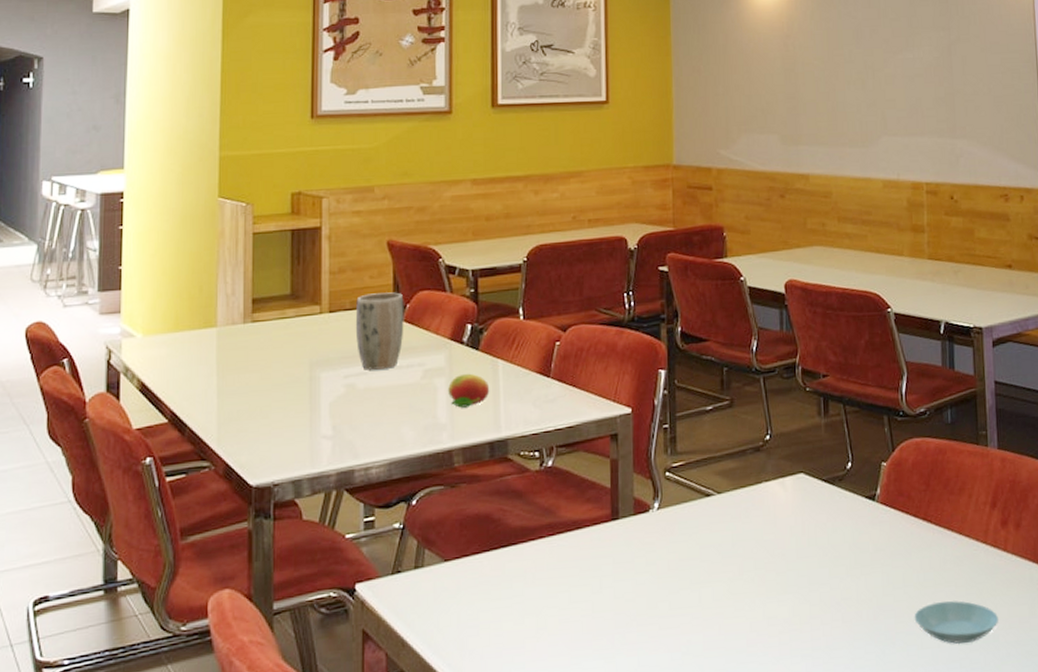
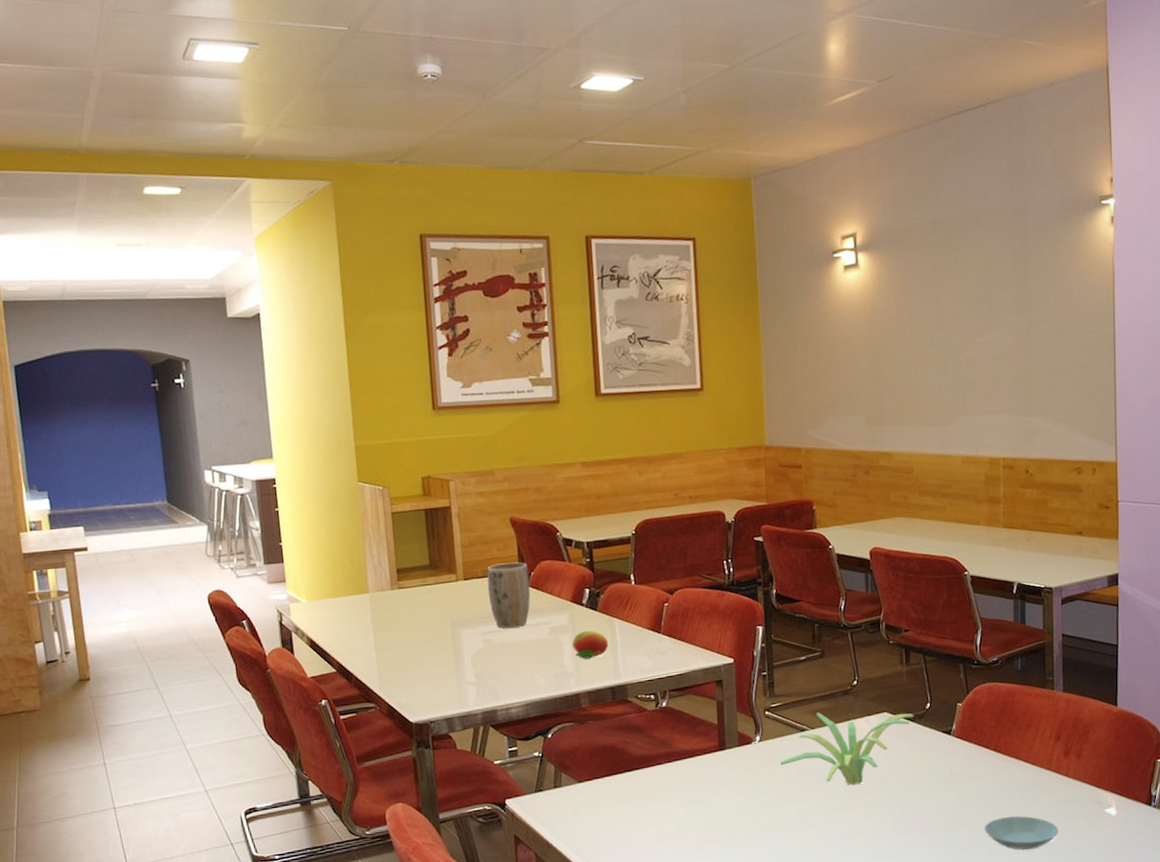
plant: none [681,473,834,564] -> present [780,712,914,786]

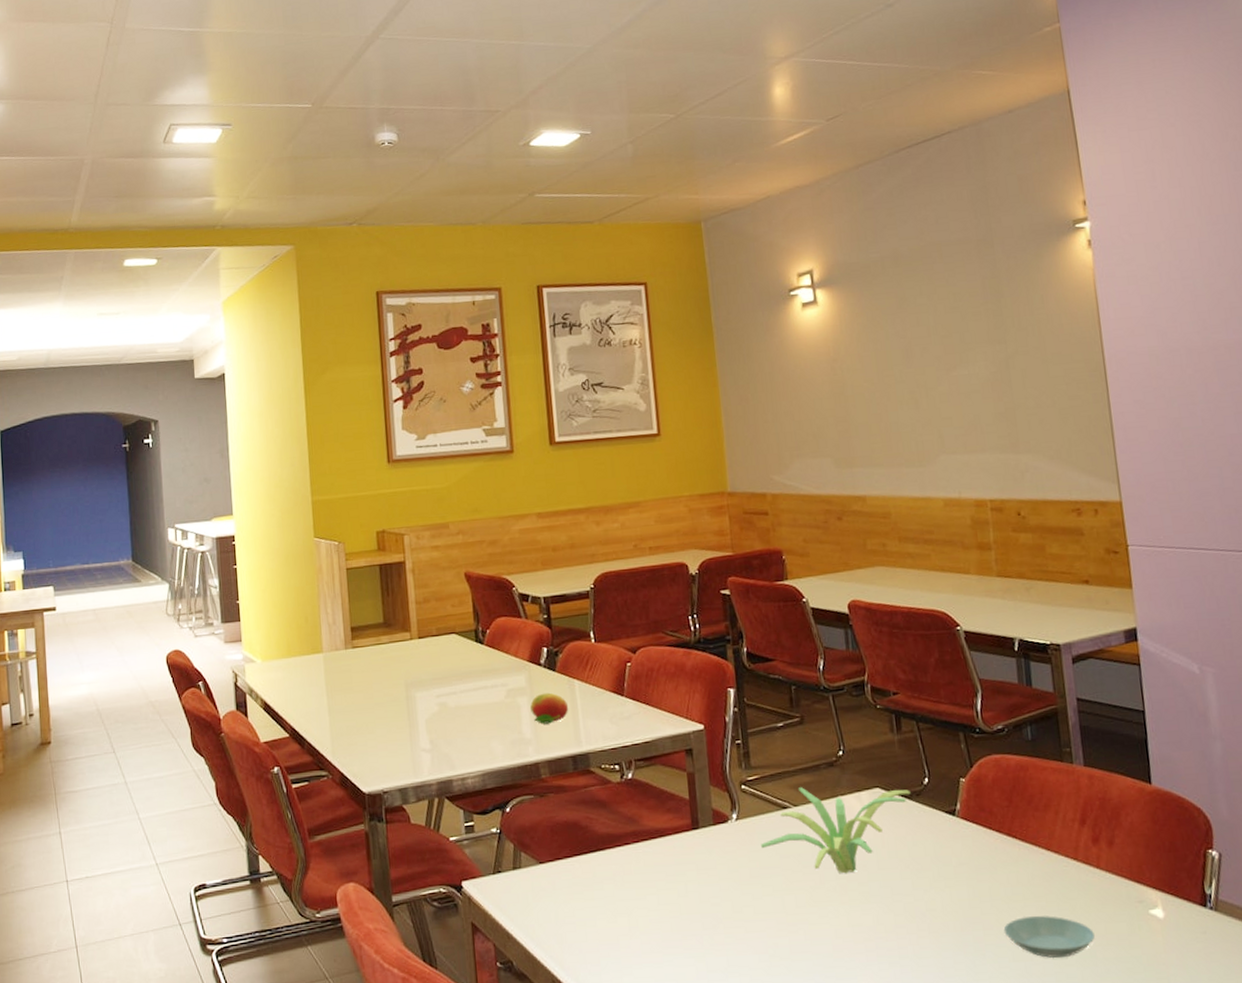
plant pot: present [487,562,531,628] -> none [441,619,486,690]

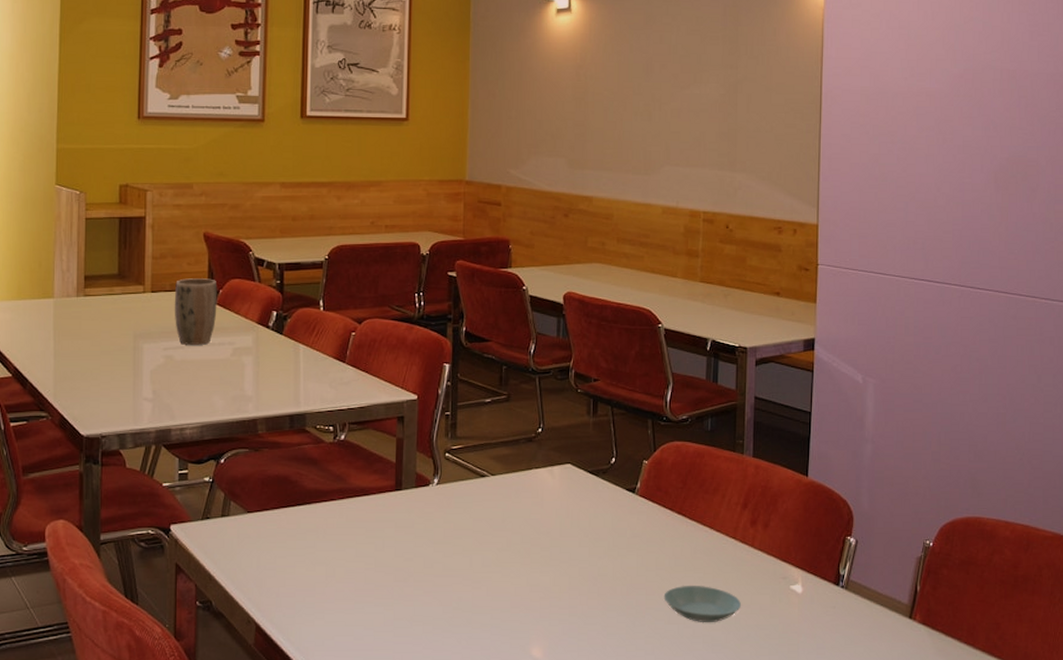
plant pot: none [441,619,486,690] -> present [174,278,218,345]
fruit: present [530,692,569,724] -> none [255,354,292,383]
plant: present [761,787,911,874] -> none [457,459,598,539]

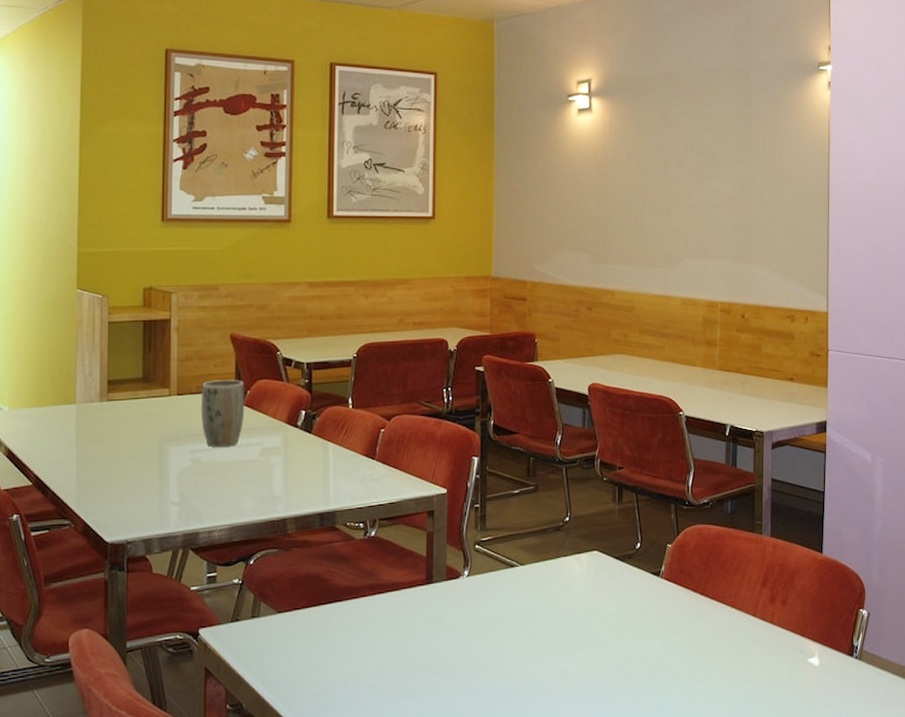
saucer: present [663,586,741,623] -> none [688,663,762,700]

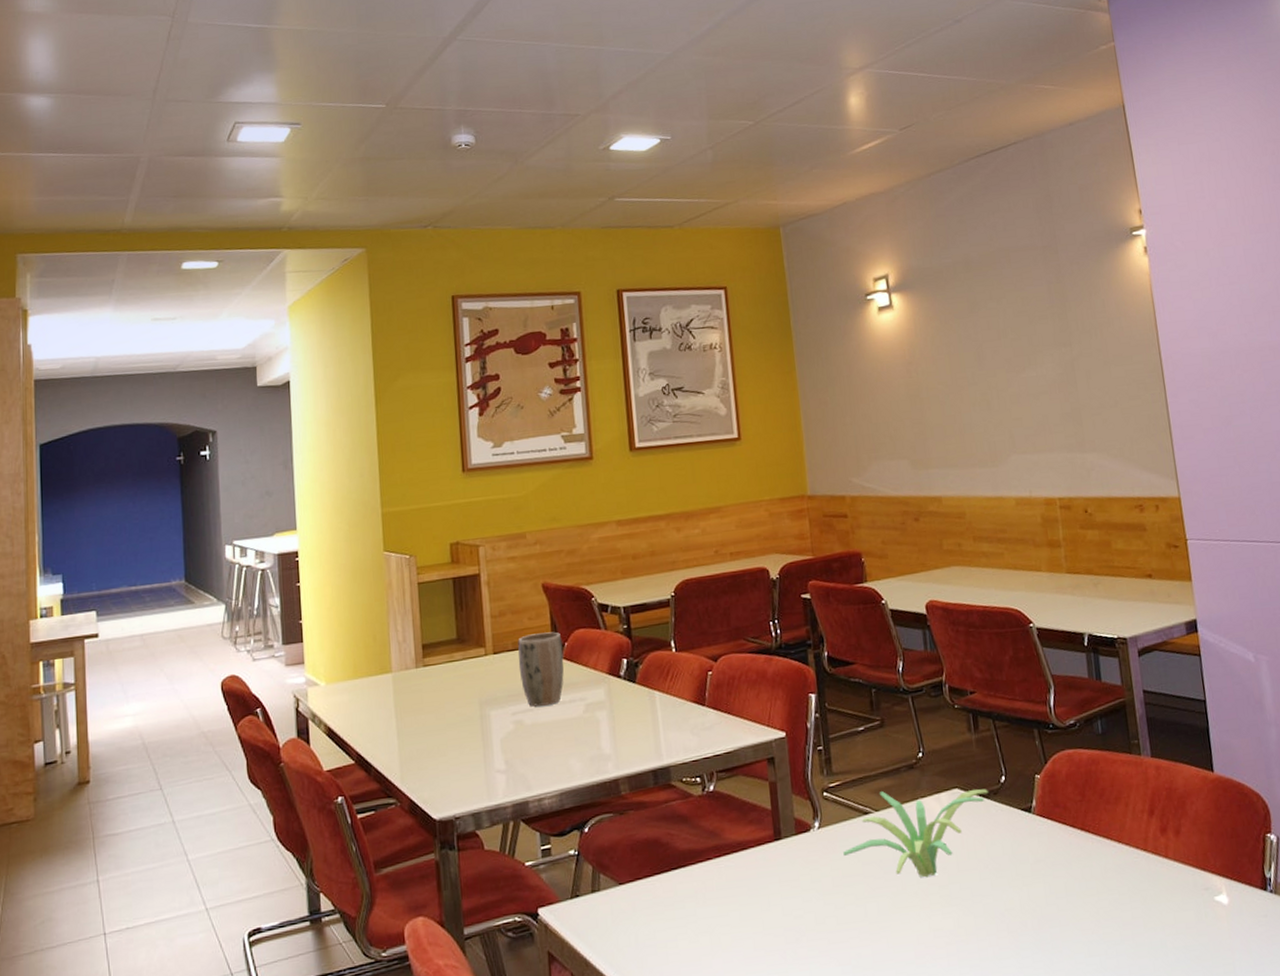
plant: none [487,548,624,626] -> present [843,789,988,878]

